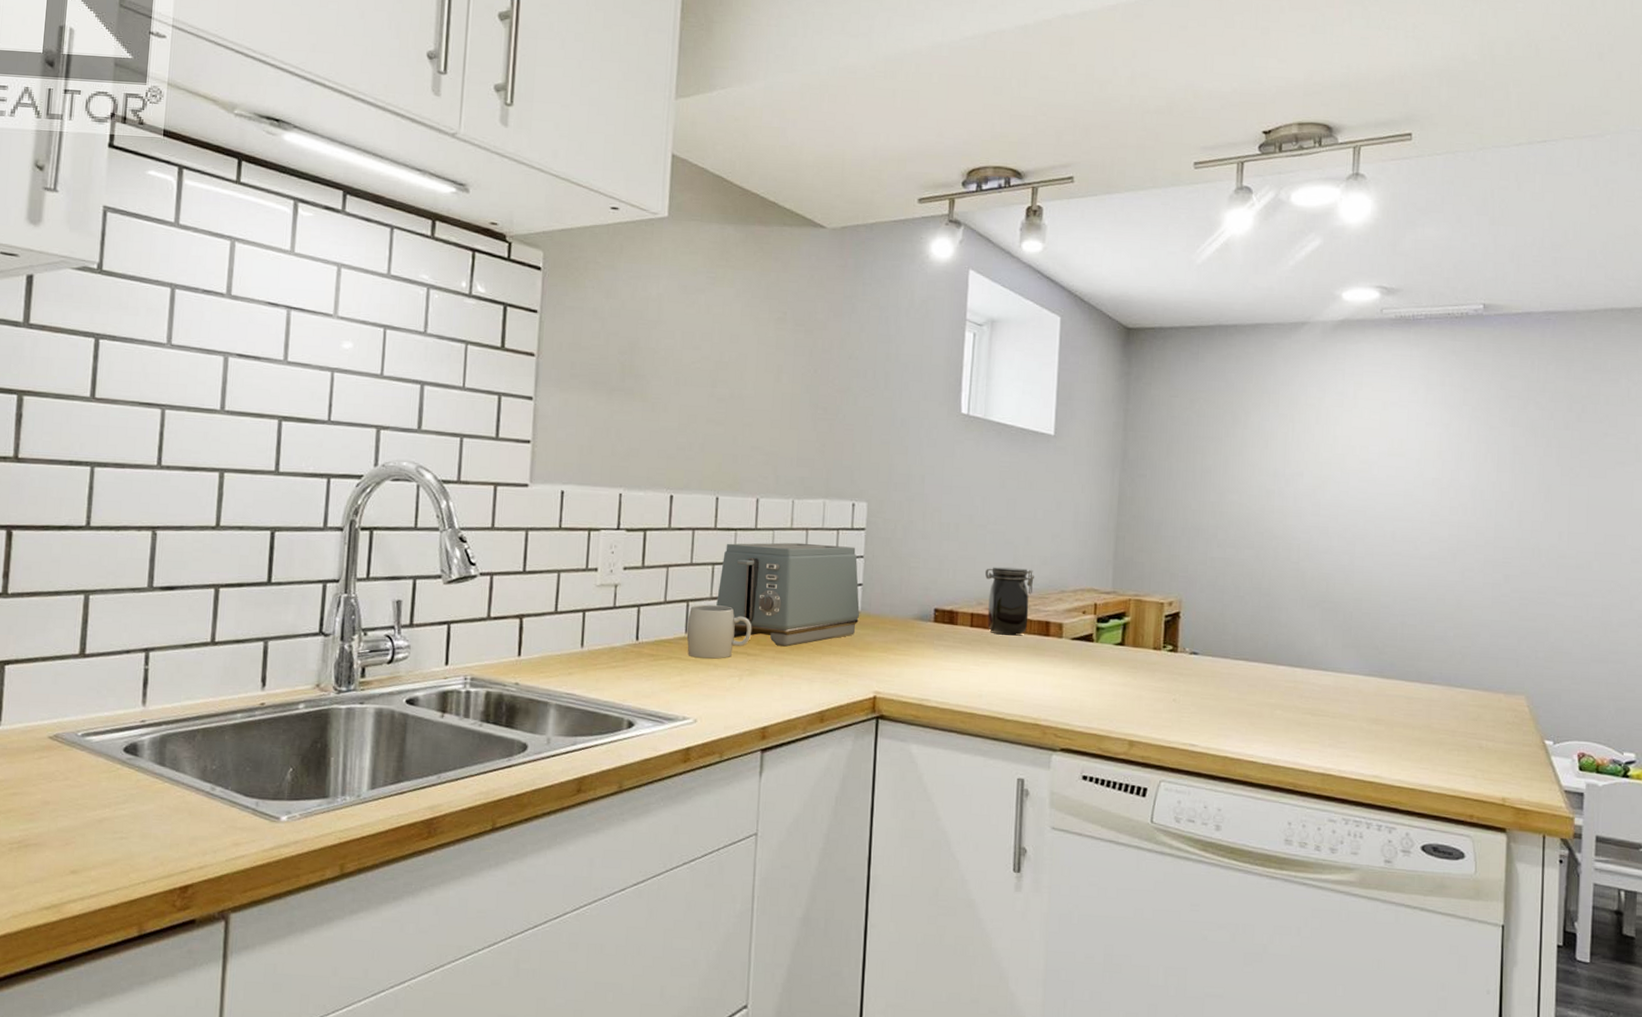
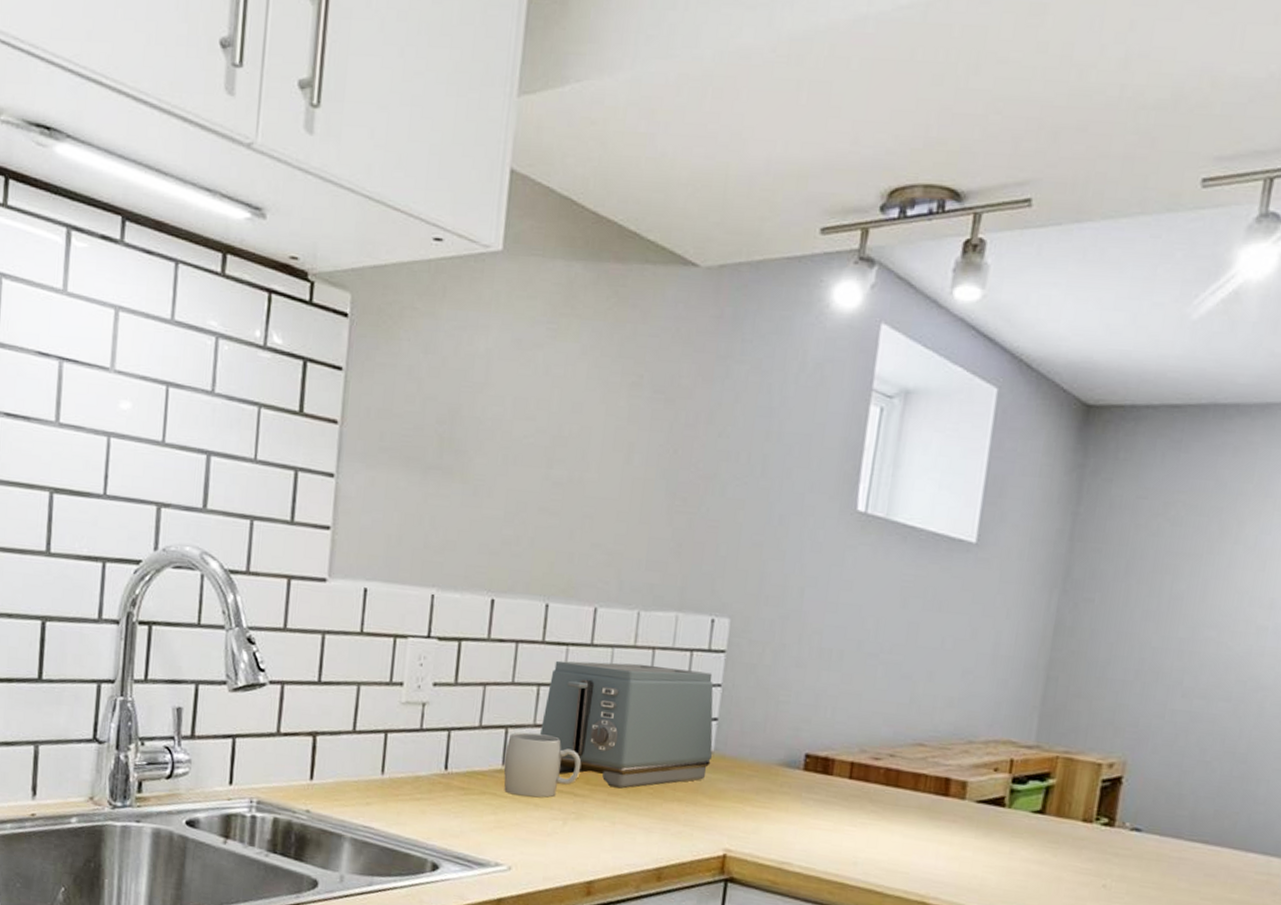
jar: present [985,566,1035,636] -> none [870,706,937,793]

